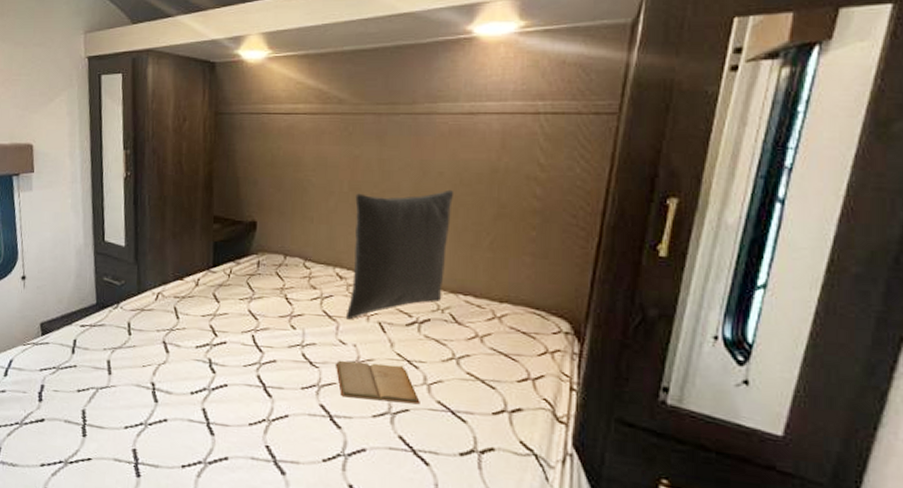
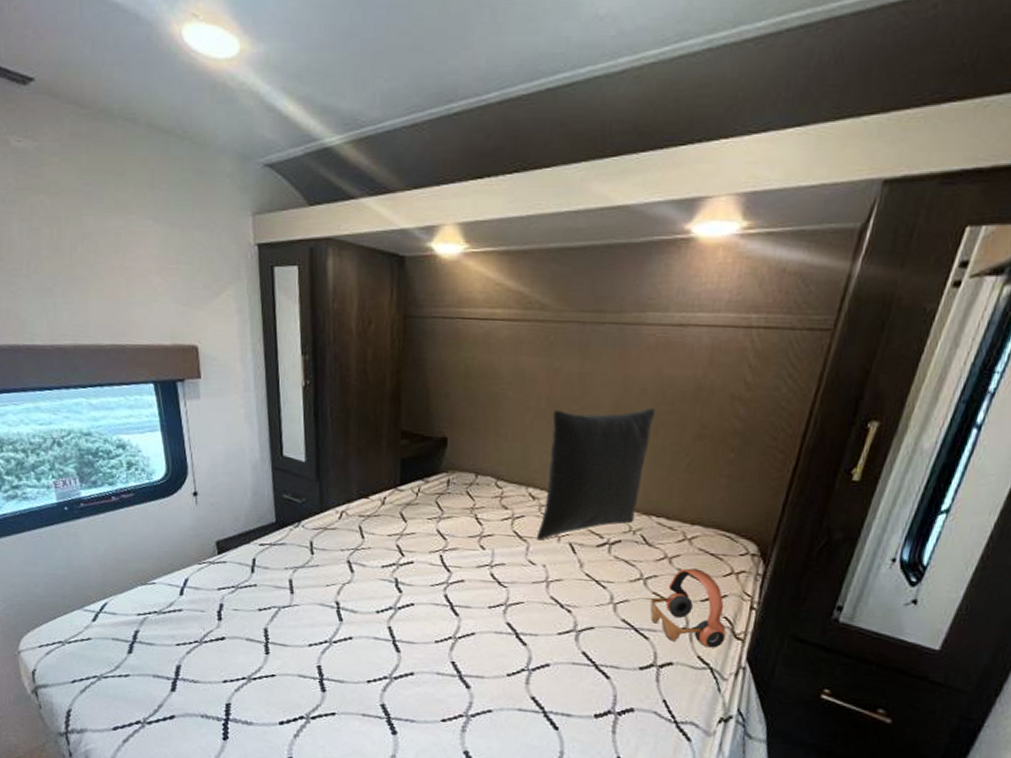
book: present [336,360,420,405] -> none [524,580,605,623]
headphones: none [465,347,547,433] -> present [650,568,726,648]

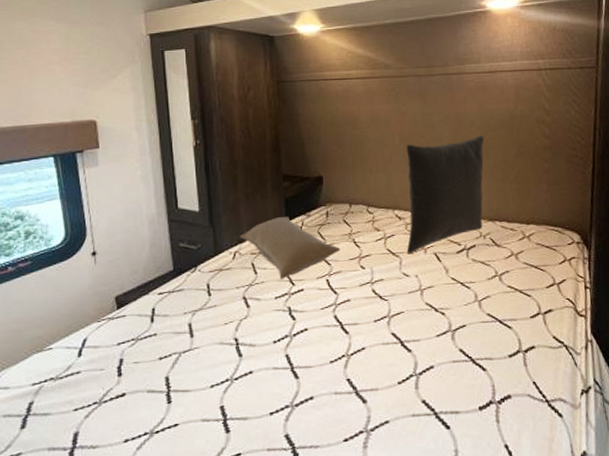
pillow: none [348,479,460,548] -> present [240,216,341,279]
headphones: present [650,568,726,648] -> none [507,260,571,328]

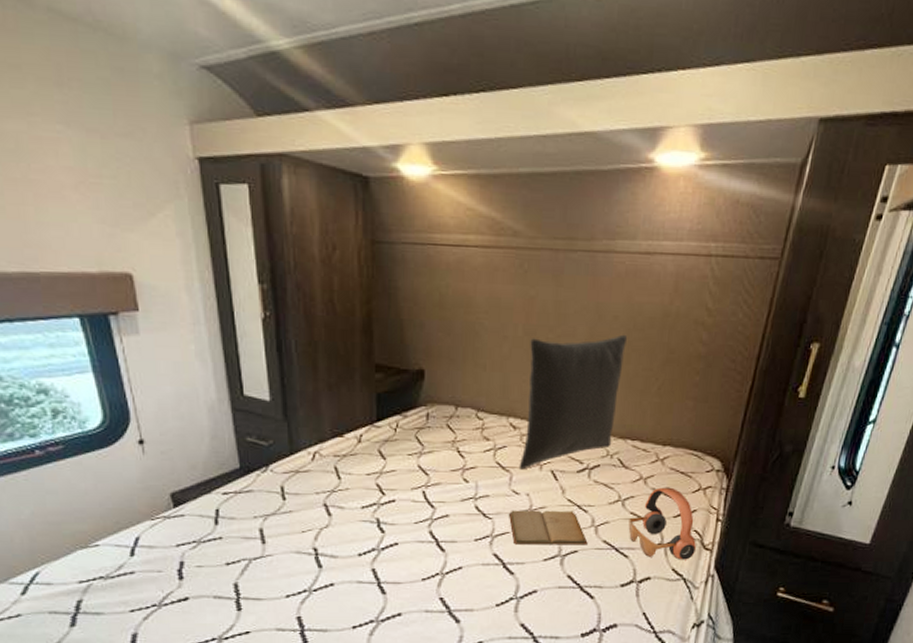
pillow: present [240,216,341,279] -> none [321,414,442,487]
book: none [402,288,474,323] -> present [509,510,588,545]
headphones: none [507,260,571,328] -> present [628,487,696,560]

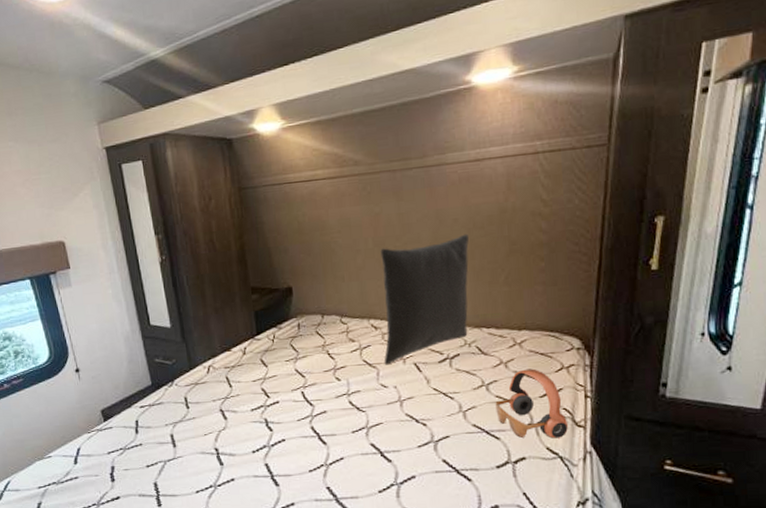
book: present [509,510,588,545] -> none [380,398,458,434]

